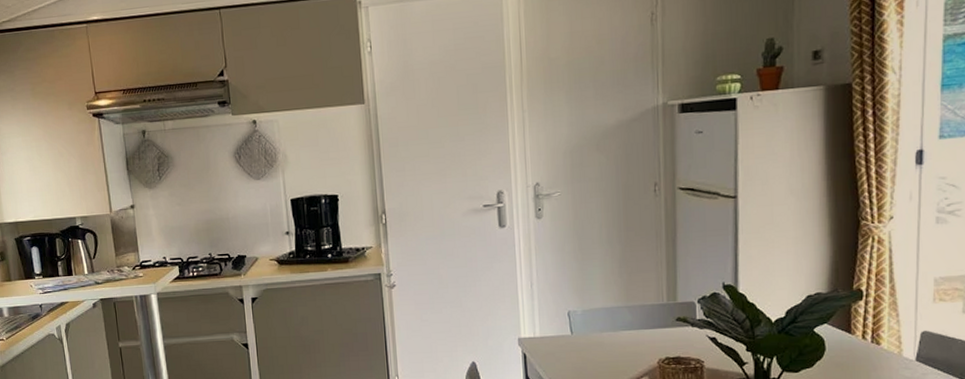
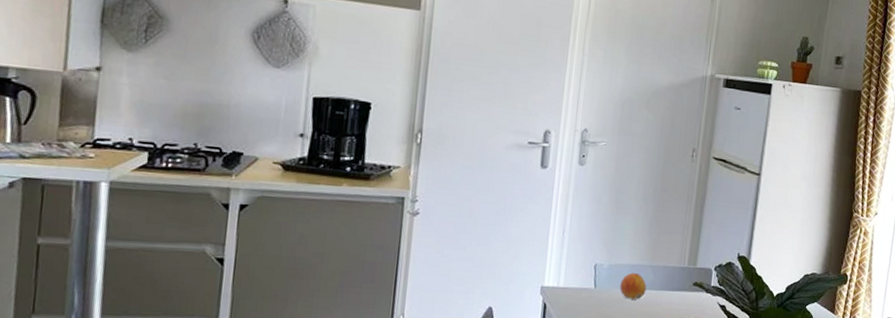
fruit: none [597,315,626,341] -> present [620,272,647,300]

